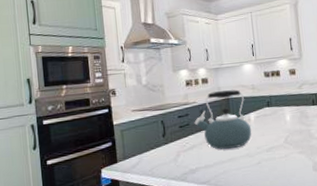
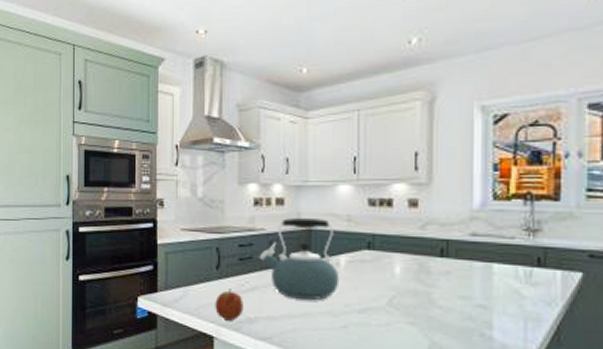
fruit: none [164,150,187,175] -> present [215,289,244,321]

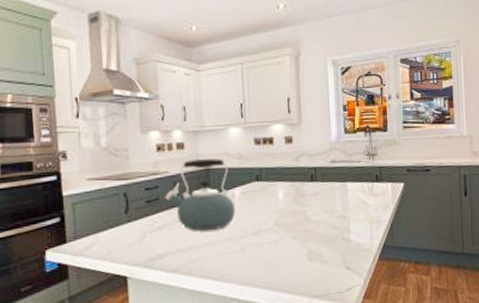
fruit: present [215,289,244,321] -> none [126,230,154,260]

